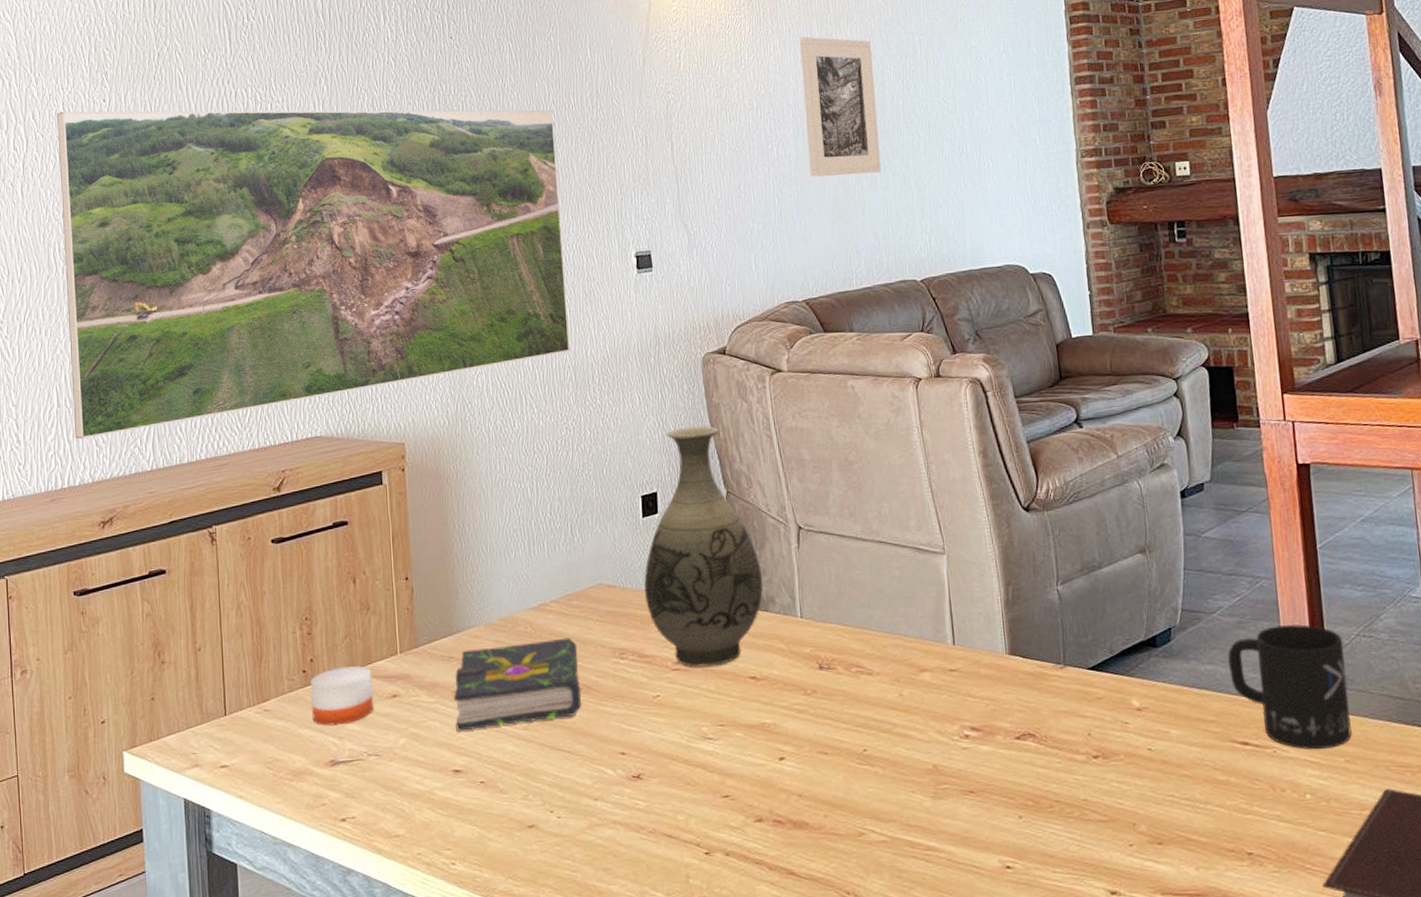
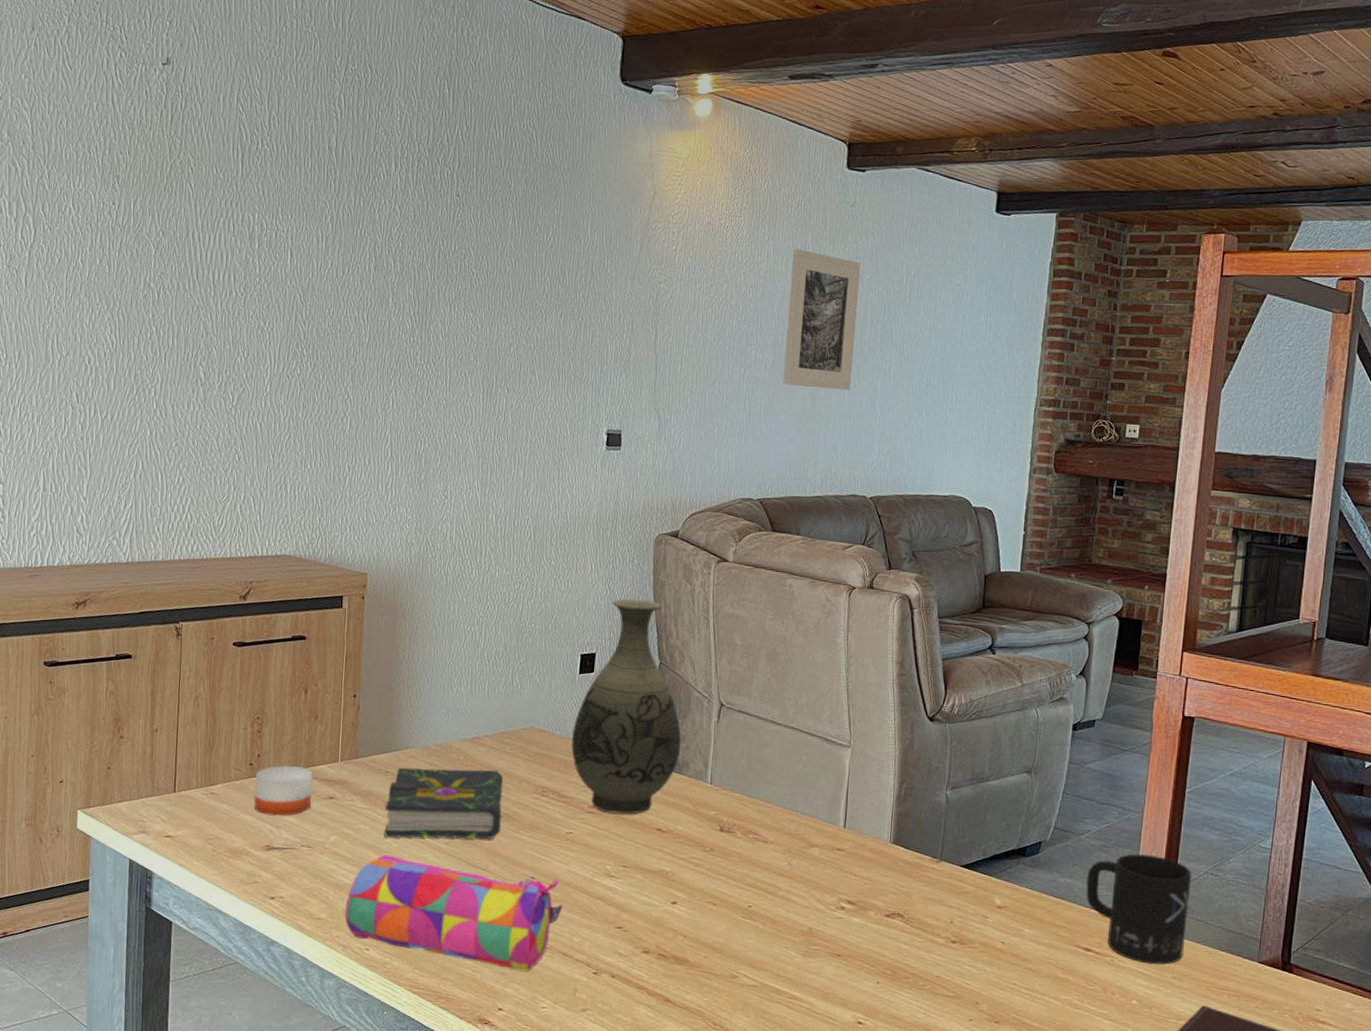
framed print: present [56,109,570,440] -> none [58,207,547,524]
pencil case: none [423,751,661,863] -> present [345,855,563,971]

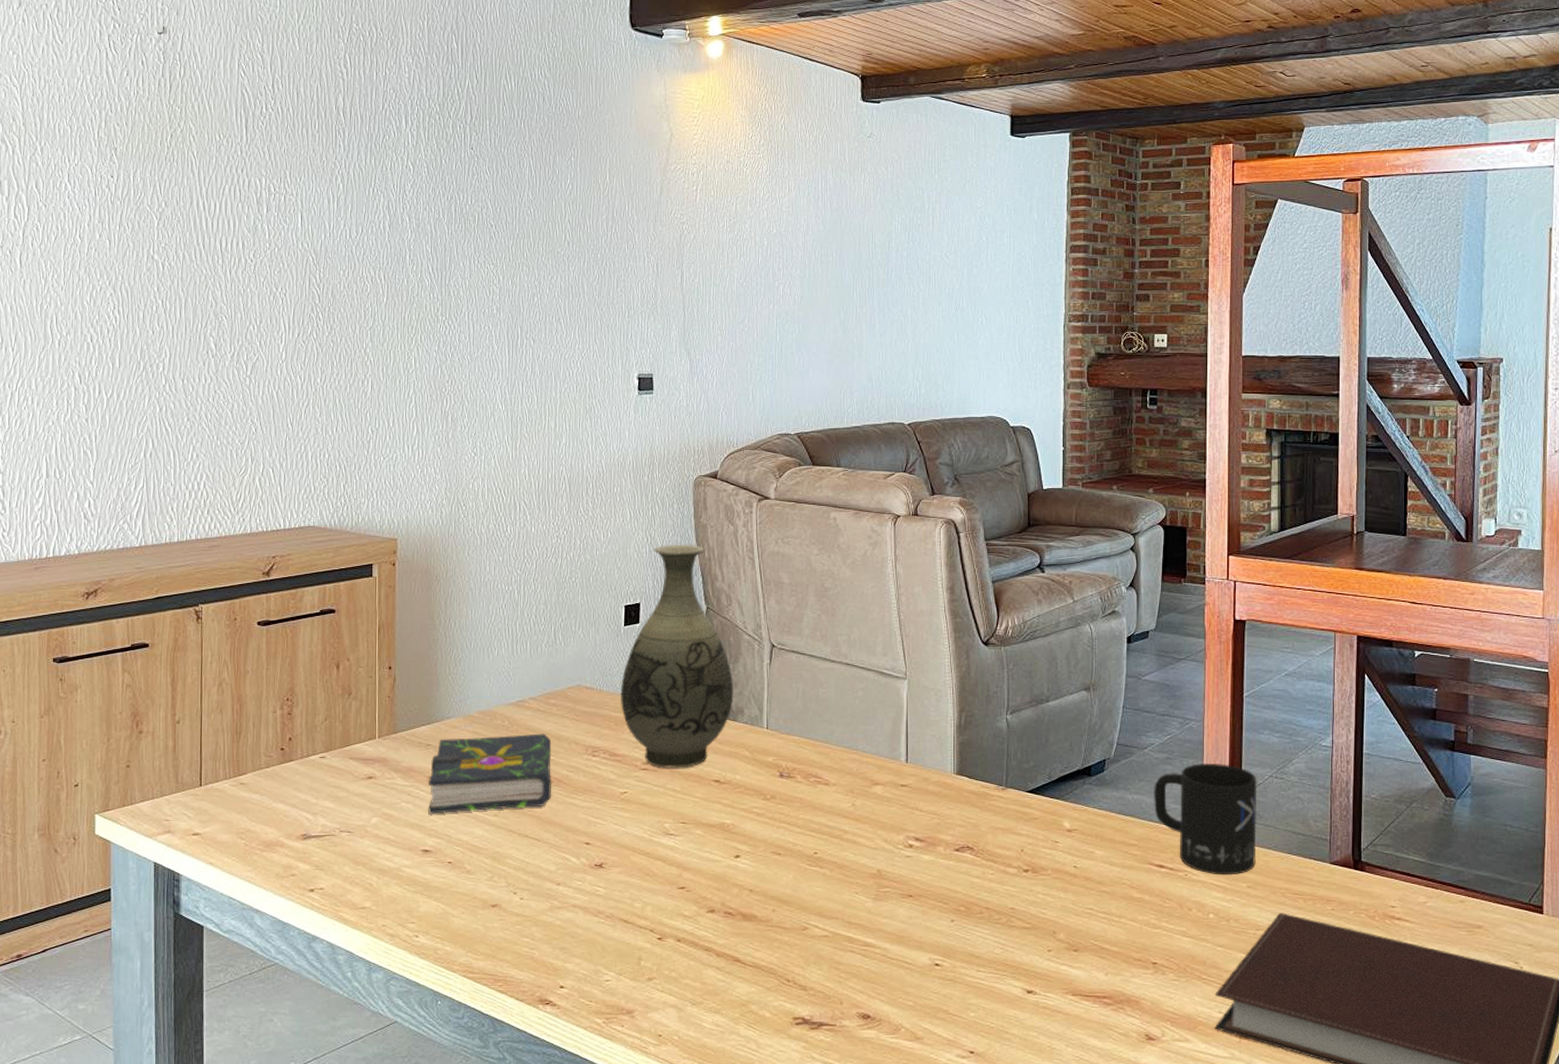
candle: present [254,754,313,816] -> none [287,736,350,802]
pencil case: present [345,855,563,971] -> none [390,833,621,943]
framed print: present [783,249,860,390] -> none [813,182,881,319]

